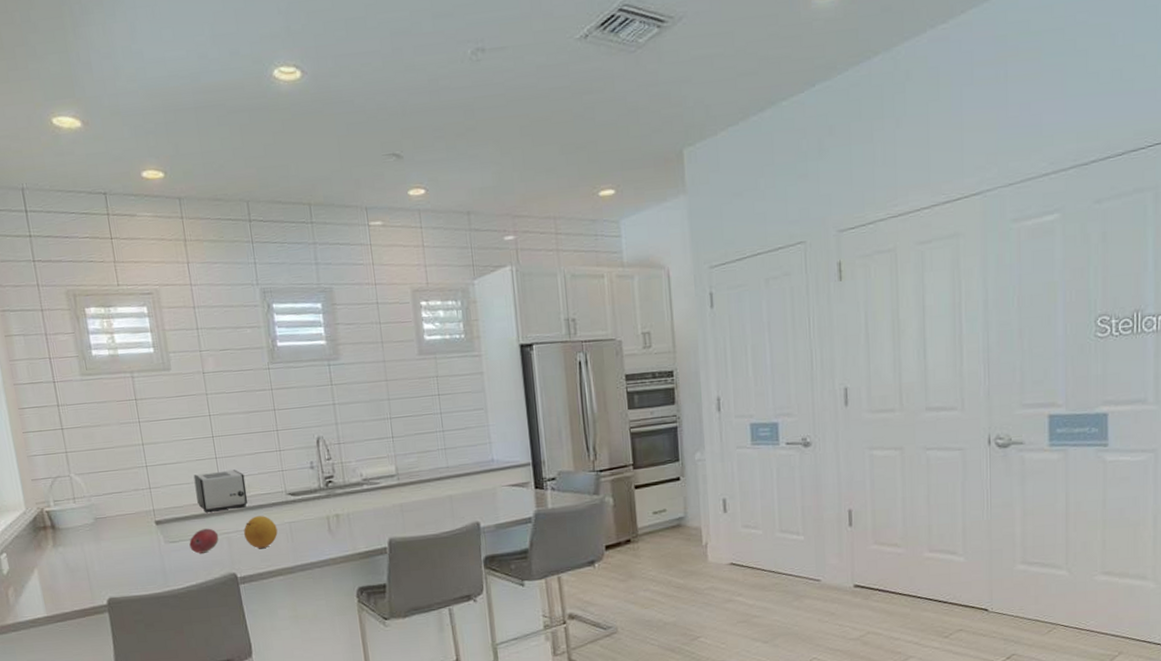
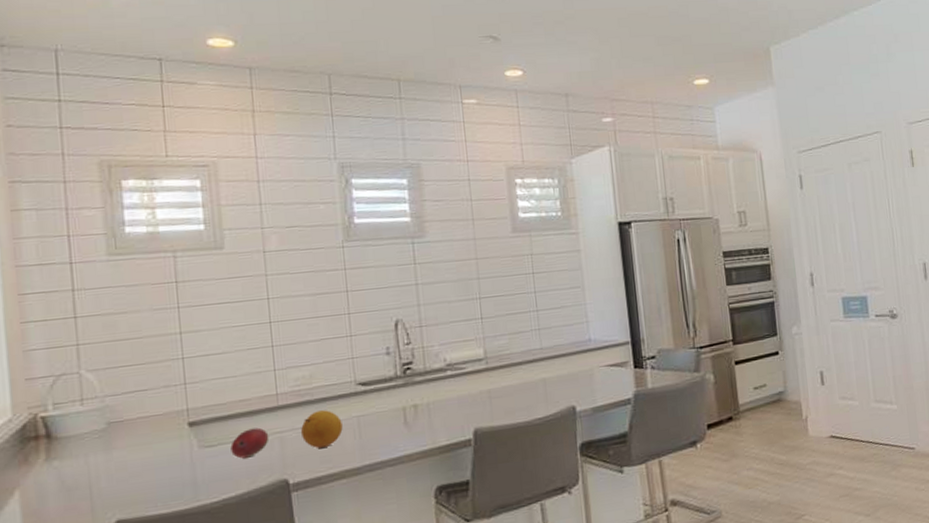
toaster: present [193,469,248,512] -> none [242,358,309,409]

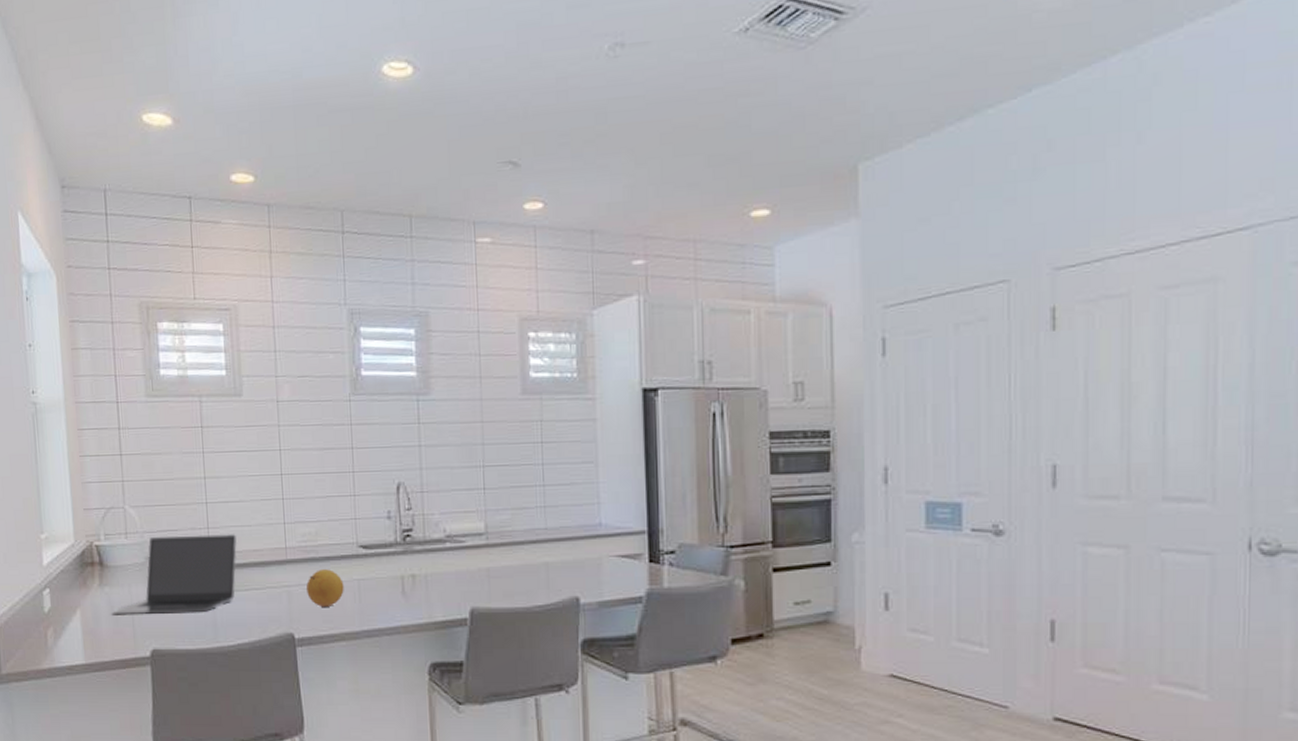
laptop: none [62,386,221,490] -> present [111,534,238,615]
fruit: present [230,427,270,459] -> none [245,579,279,607]

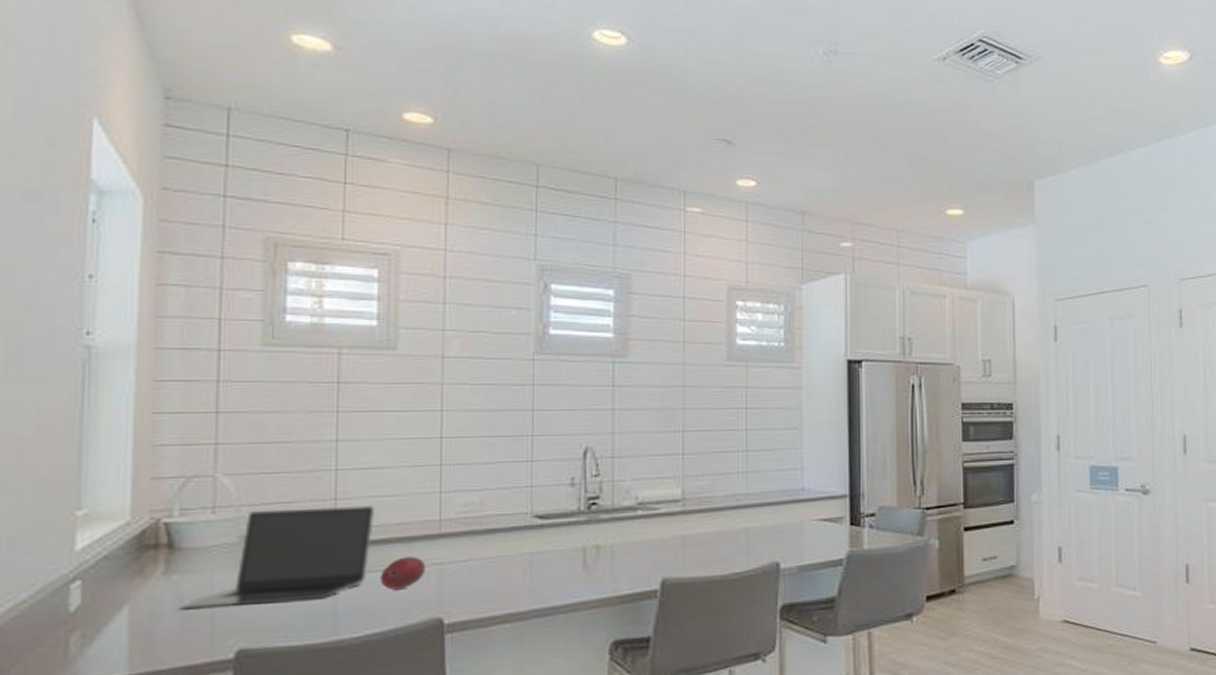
fruit: none [245,579,279,607] -> present [380,556,426,590]
fruit: present [306,569,344,608] -> none [464,543,512,587]

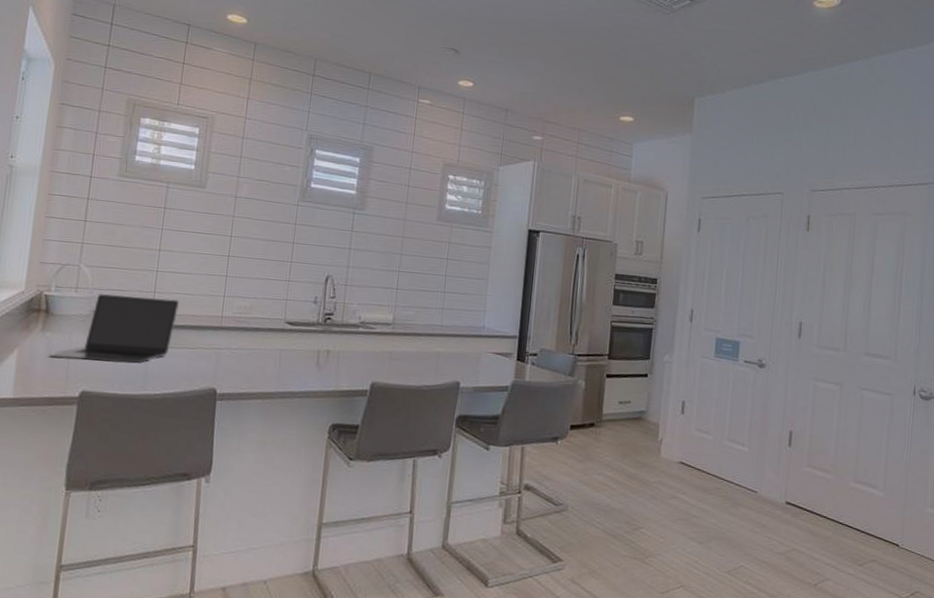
fruit: present [380,556,426,590] -> none [177,340,209,364]

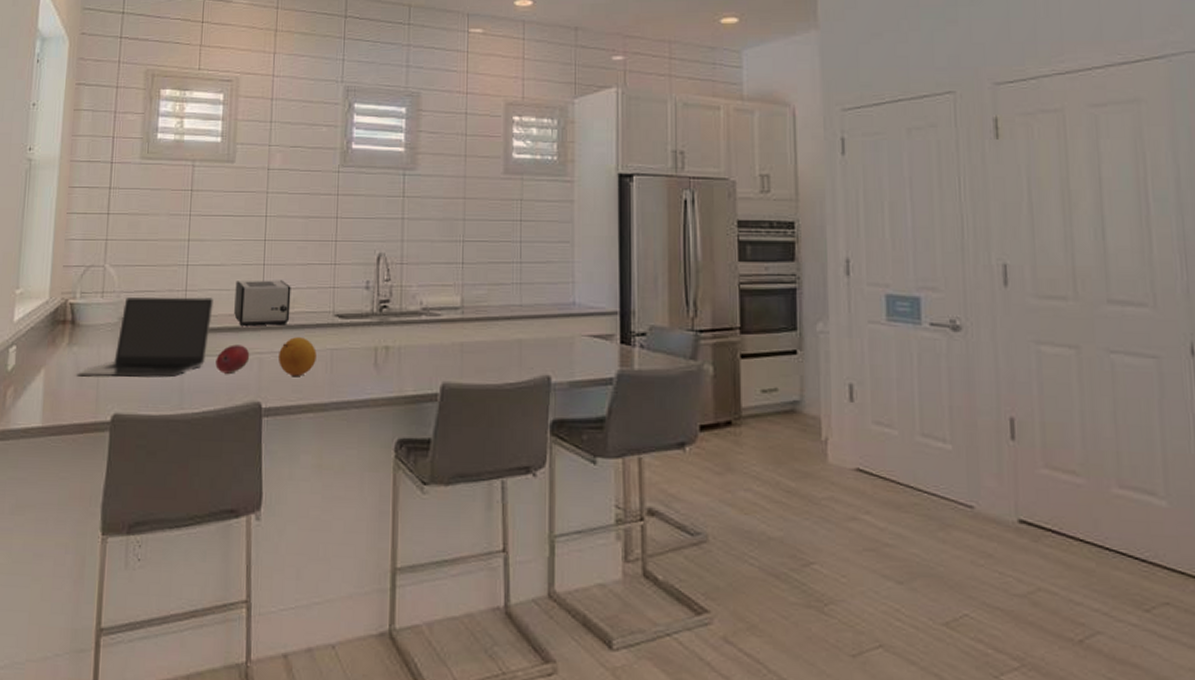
fruit: none [177,340,209,364] -> present [215,344,250,374]
toaster: none [197,288,249,327] -> present [234,280,291,326]
fruit: none [234,338,268,370] -> present [279,337,317,377]

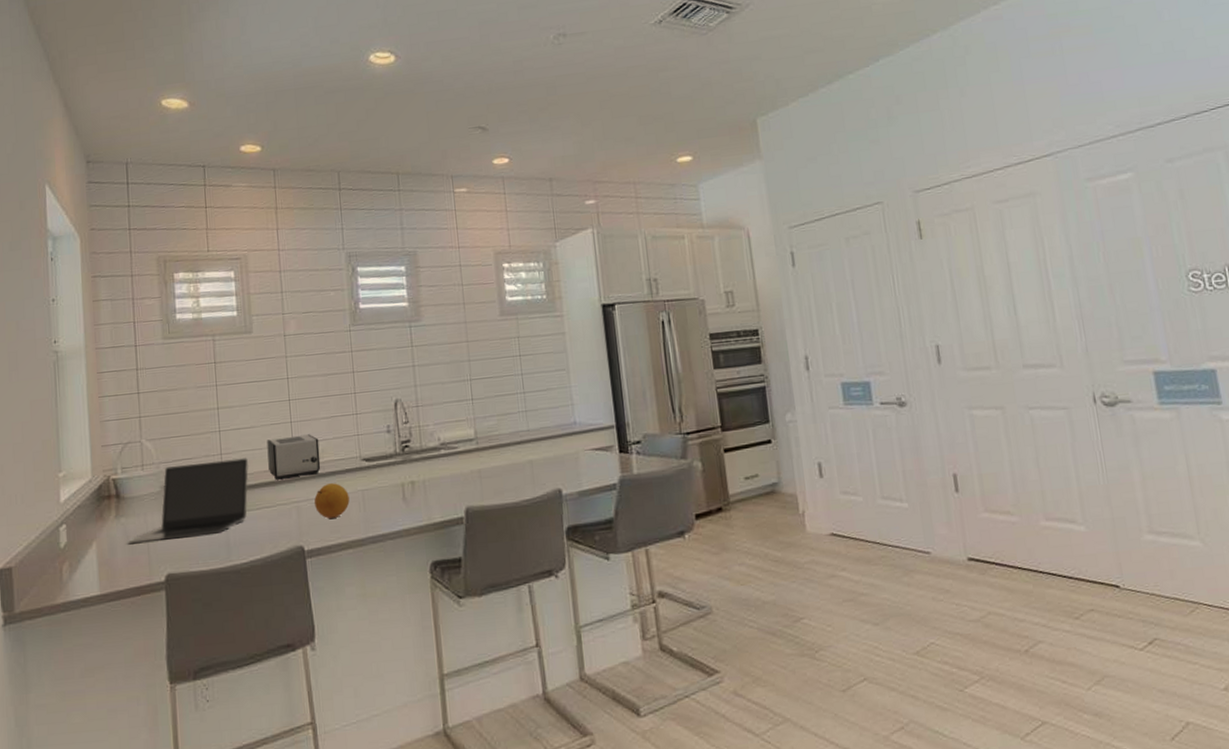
fruit: present [215,344,250,374] -> none [257,497,288,525]

